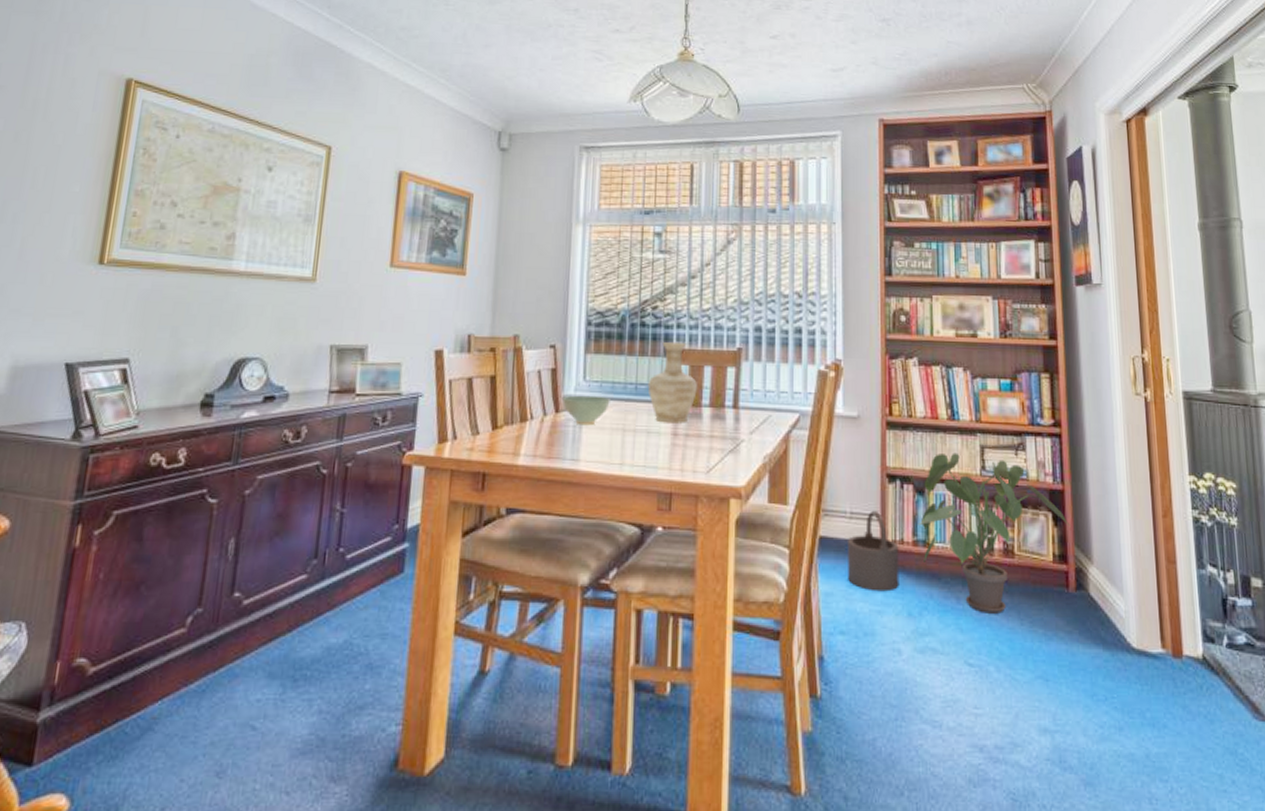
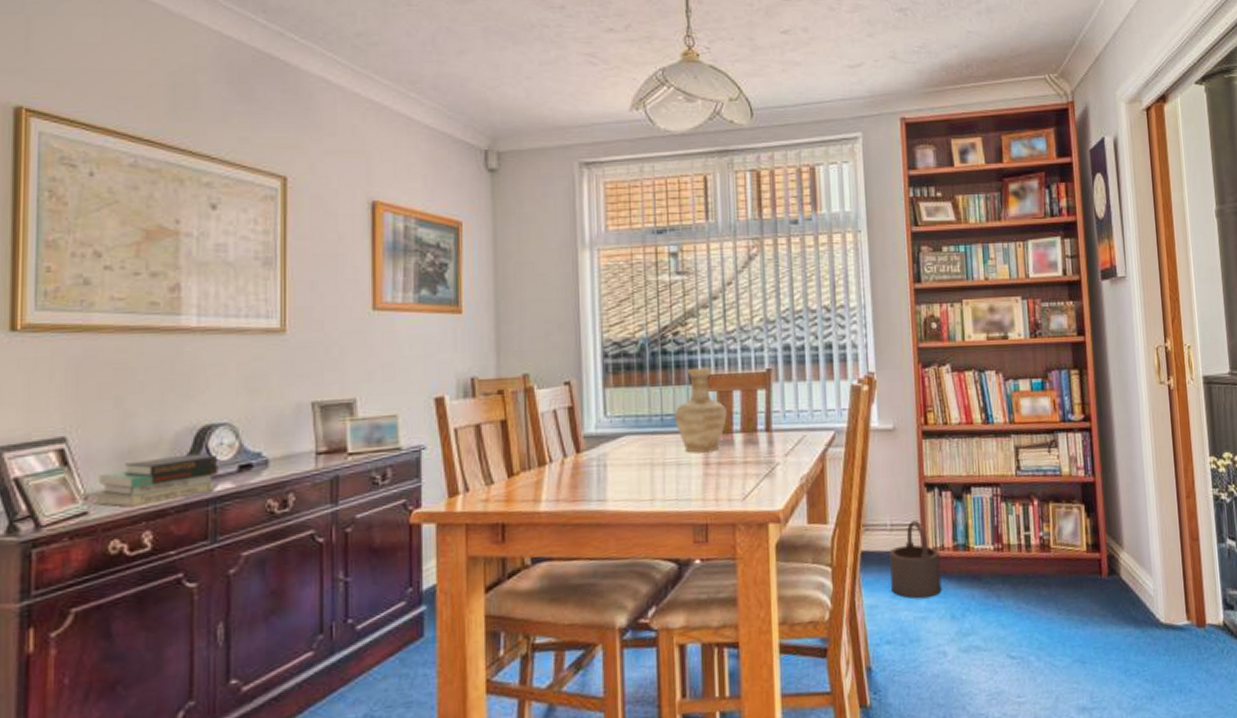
books: none [145,382,247,425] -> present [95,453,218,507]
bowl: present [563,395,610,426] -> none [583,431,635,464]
house plant: present [917,452,1071,614] -> none [957,455,1102,608]

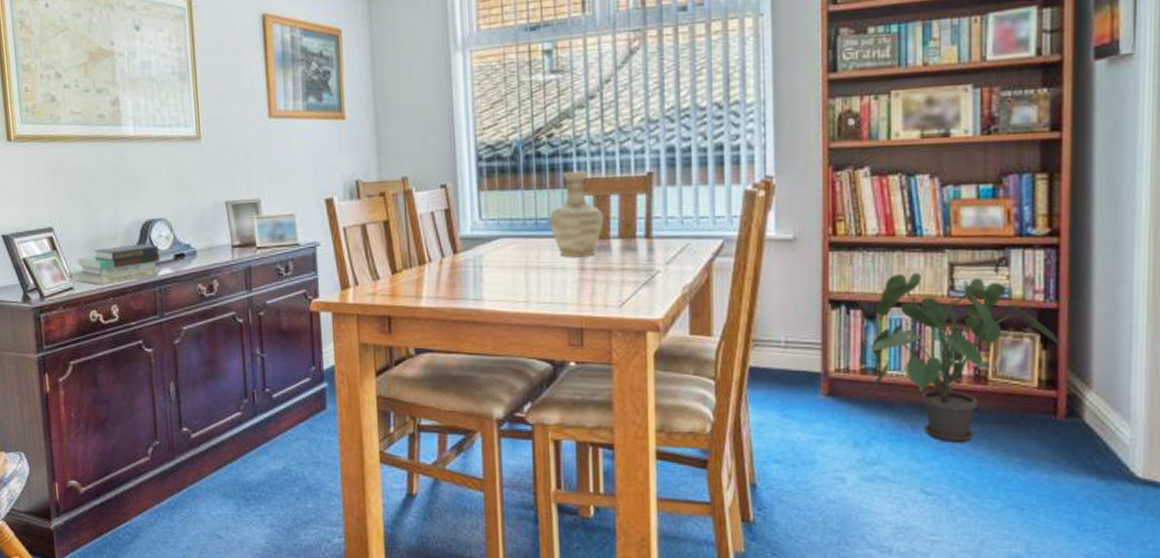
wooden bucket: present [890,520,942,599] -> none [783,338,844,421]
house plant: none [957,455,1102,608] -> present [866,272,1065,442]

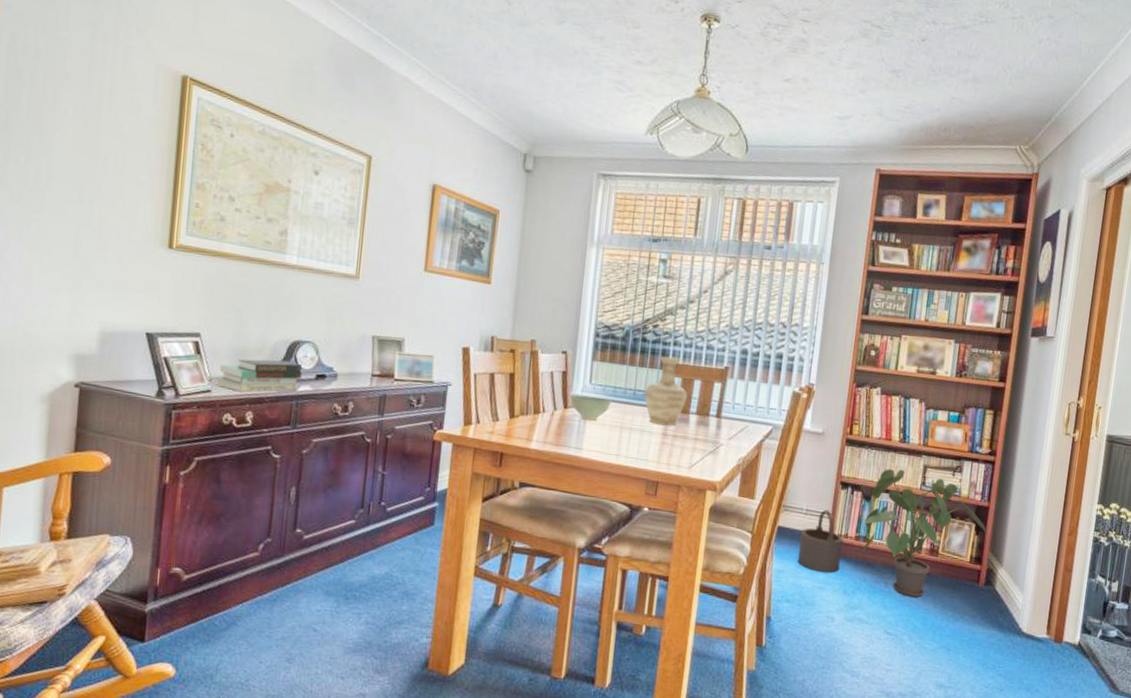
bowl: none [460,234,510,265] -> present [571,395,612,421]
wooden bucket: none [783,338,844,421] -> present [798,509,843,573]

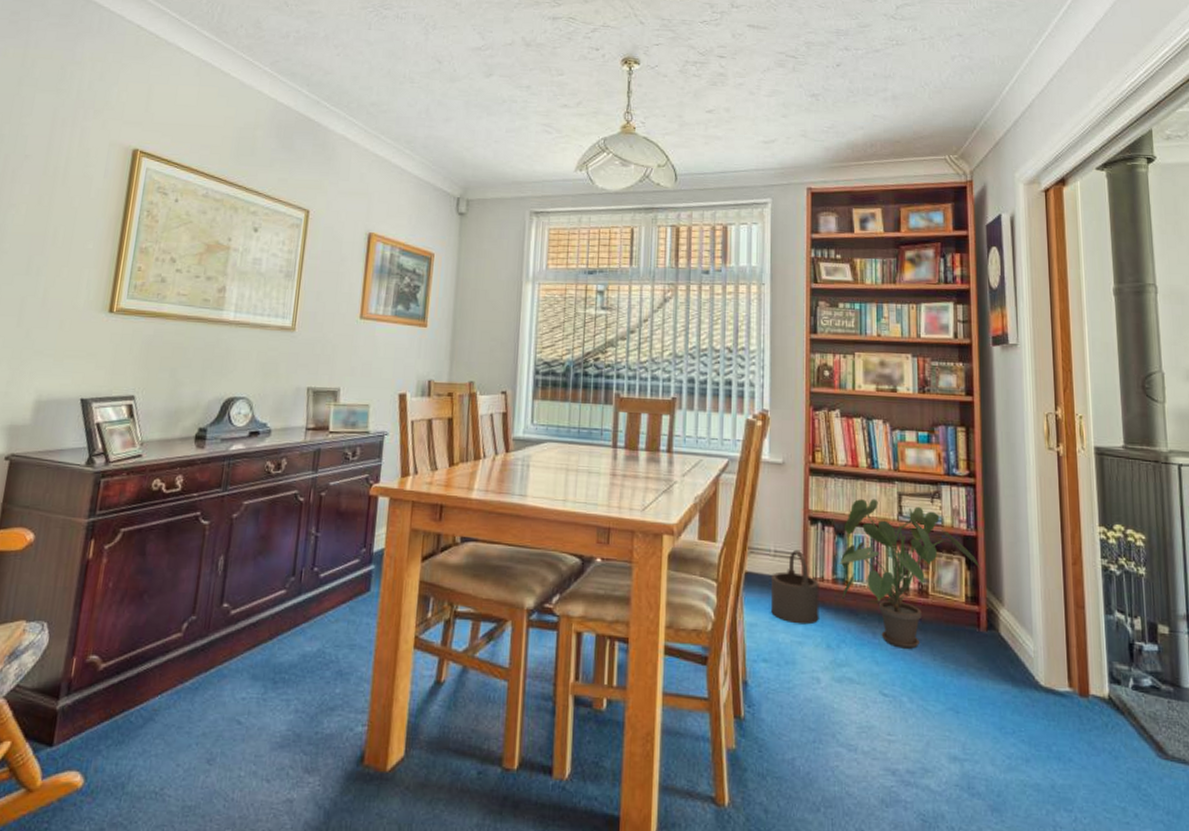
books: present [216,359,302,393] -> none [148,418,235,455]
bowl: present [571,395,612,421] -> none [512,437,555,465]
vase: present [644,357,687,426] -> none [589,391,634,465]

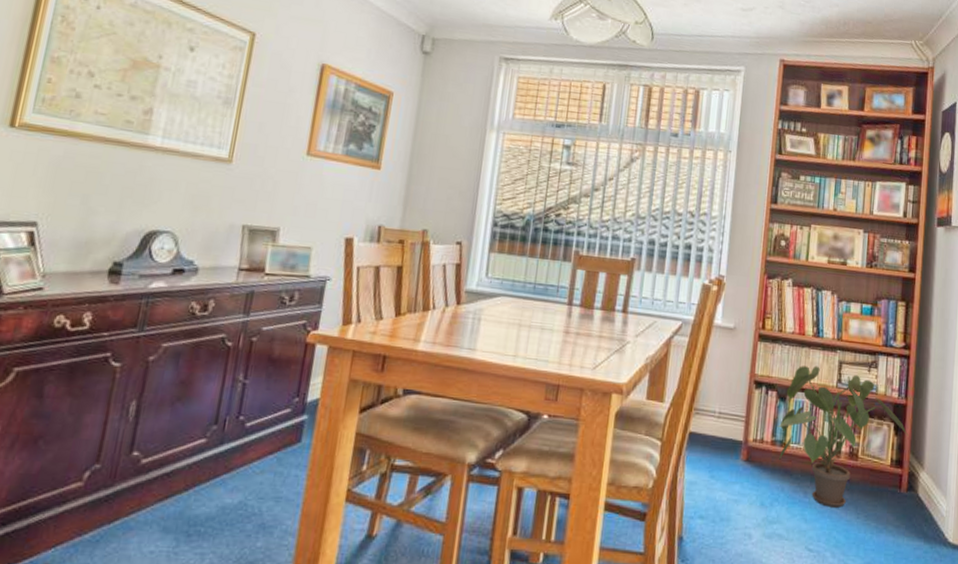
wooden bucket: present [771,549,819,625] -> none [711,412,759,484]

